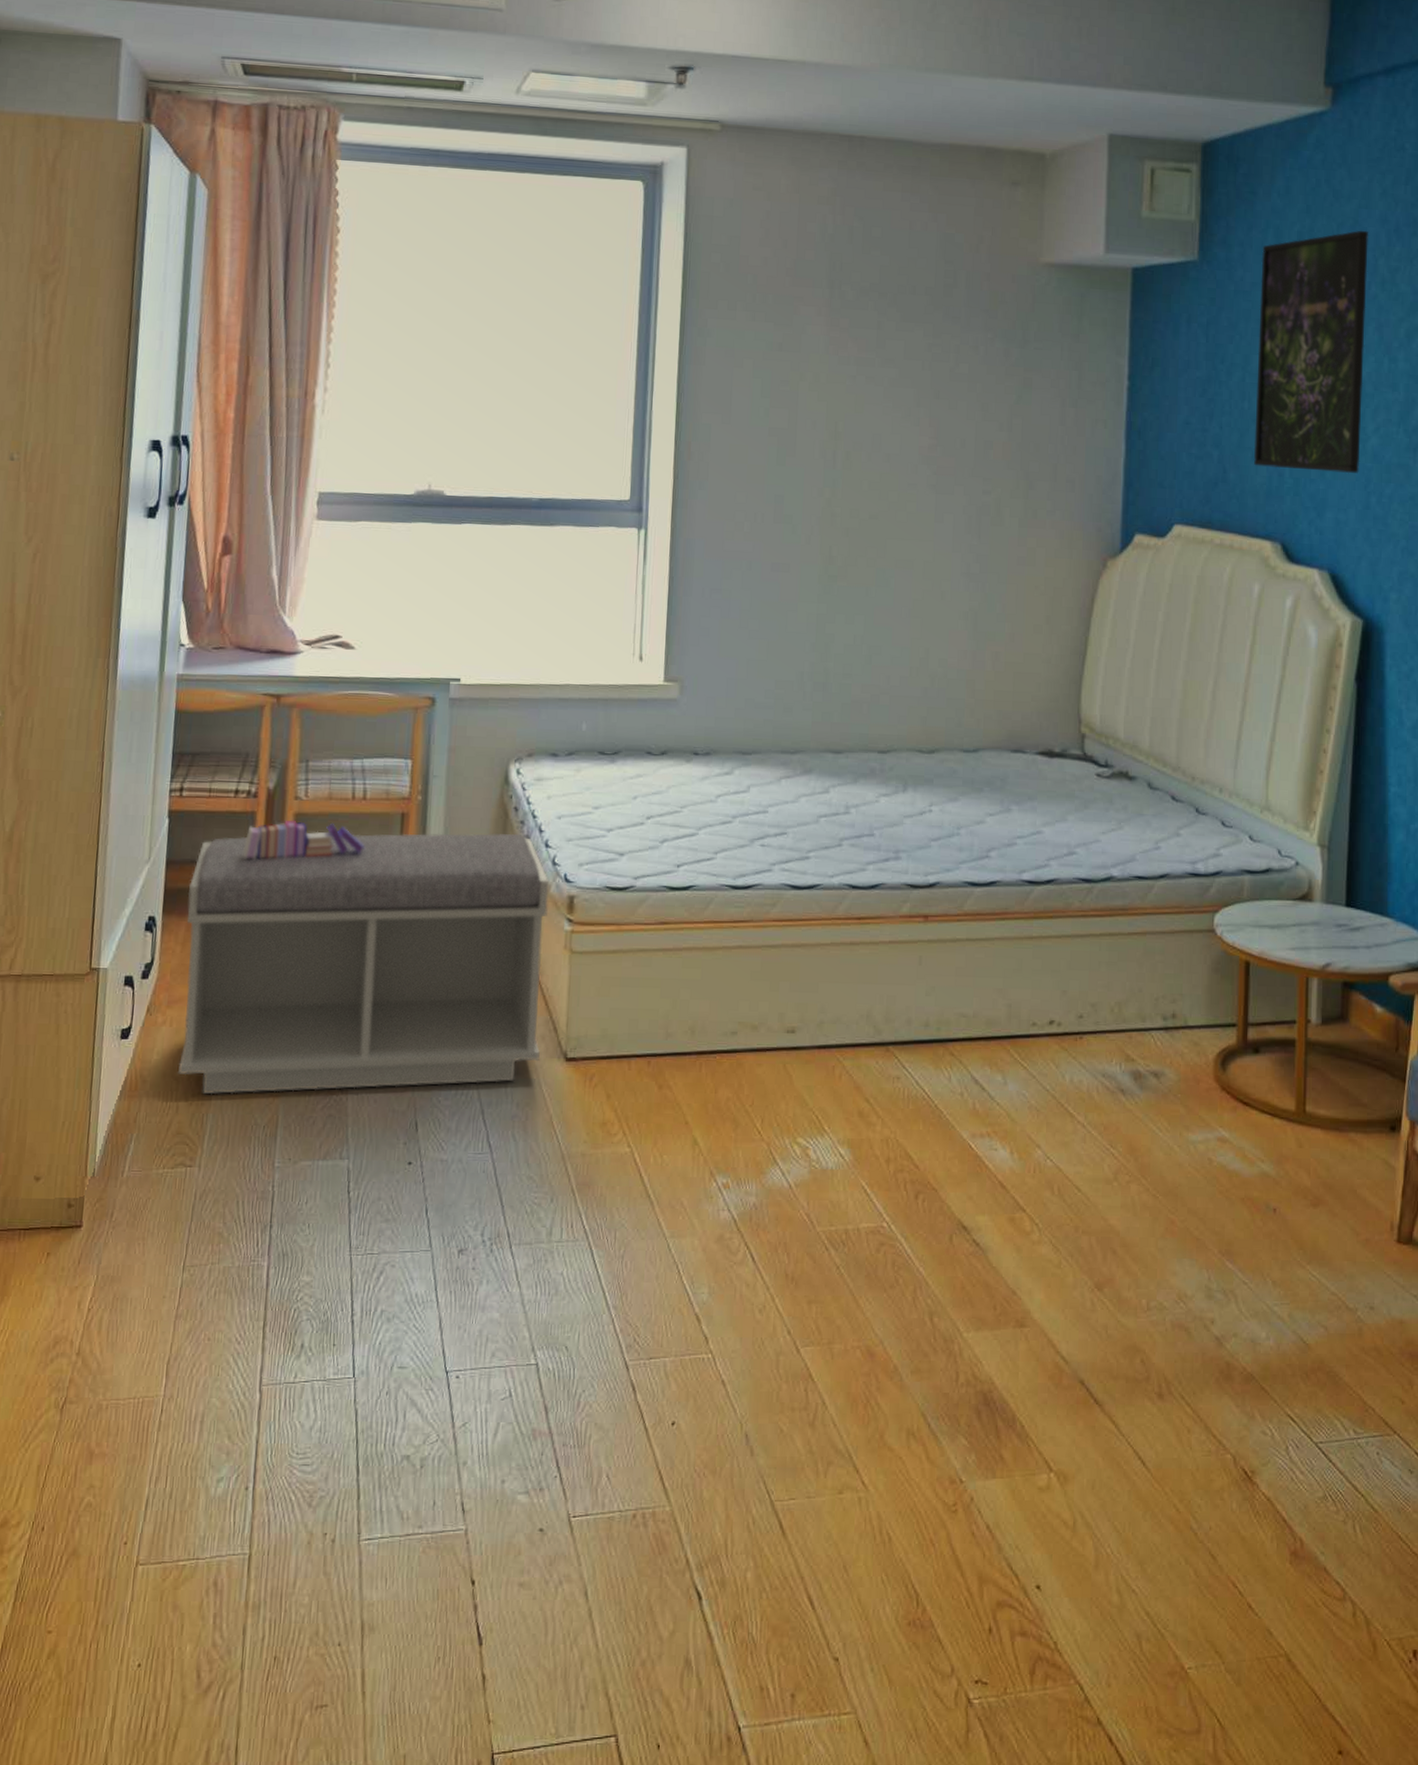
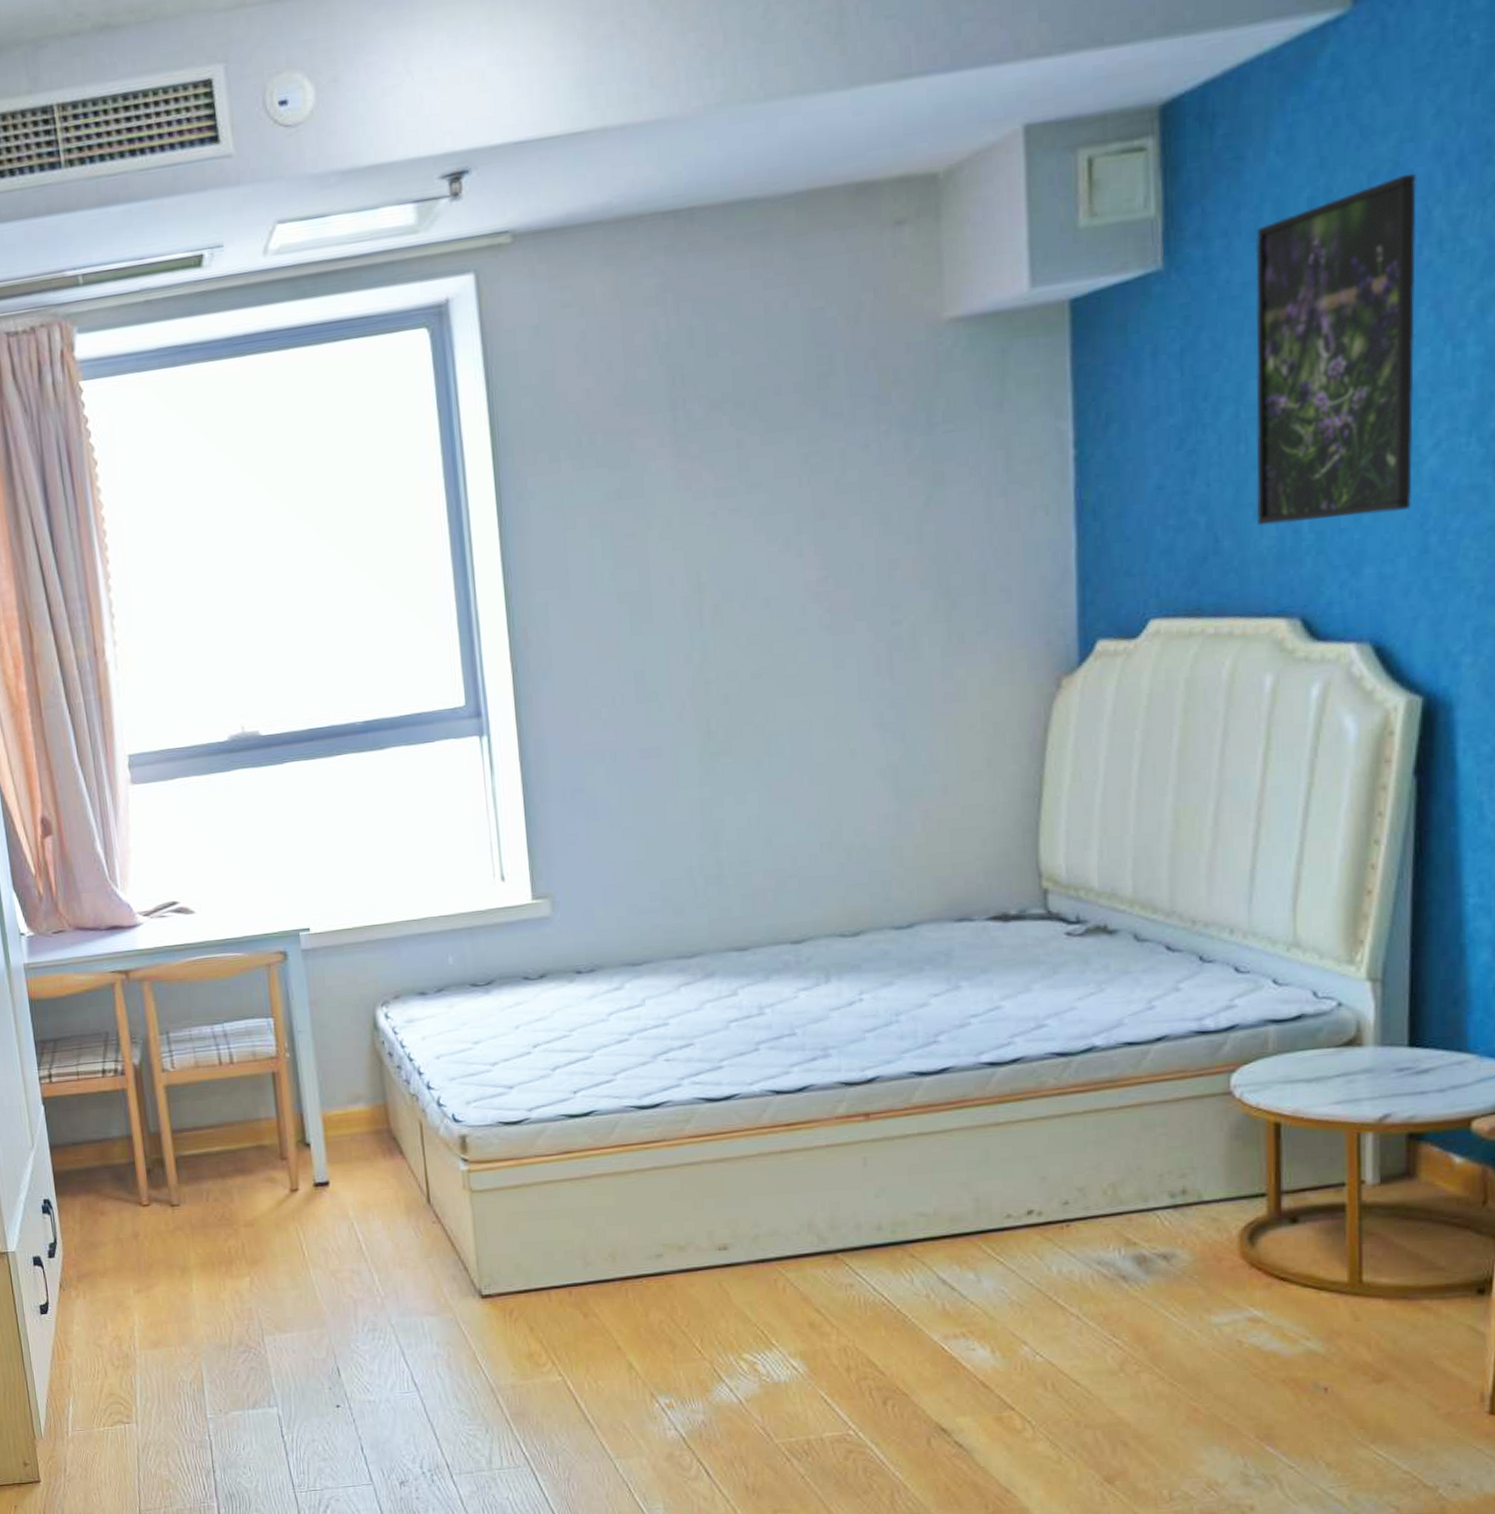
bench: present [177,833,549,1095] -> none [75,1080,454,1358]
books: present [243,820,366,860] -> none [121,1090,242,1136]

